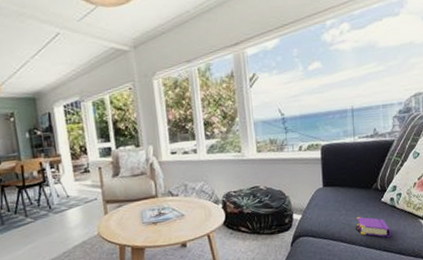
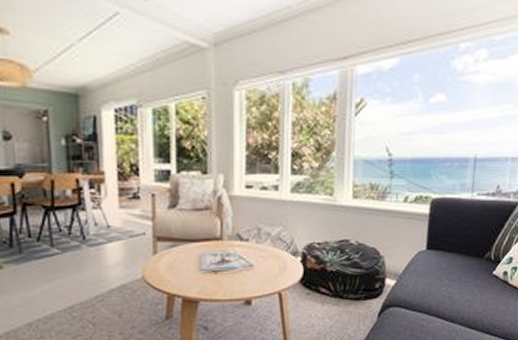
book: present [356,217,391,238] -> none [458,290,499,318]

